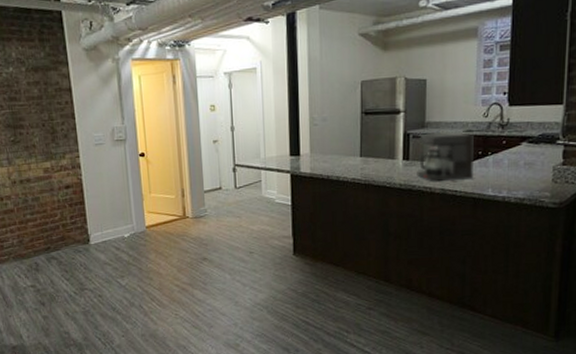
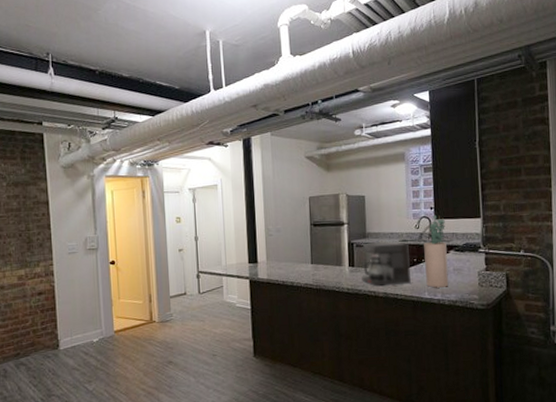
vase: none [491,98,520,185] -> present [424,212,449,289]

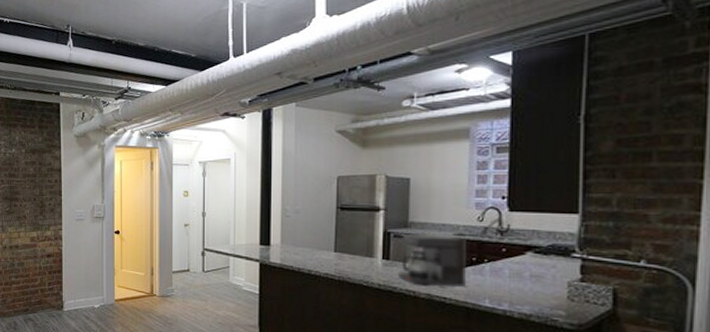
vase: present [424,212,449,289] -> none [488,203,522,298]

